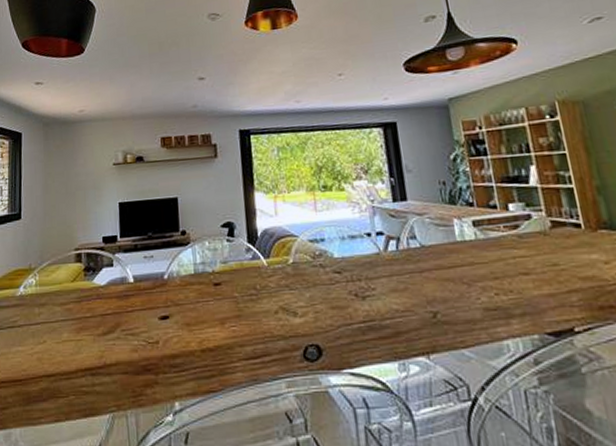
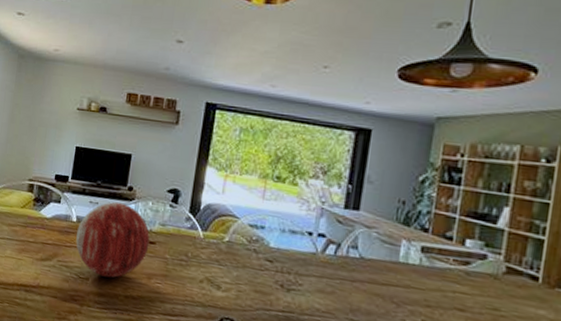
decorative orb: none [136,250,216,335] -> present [76,202,150,278]

